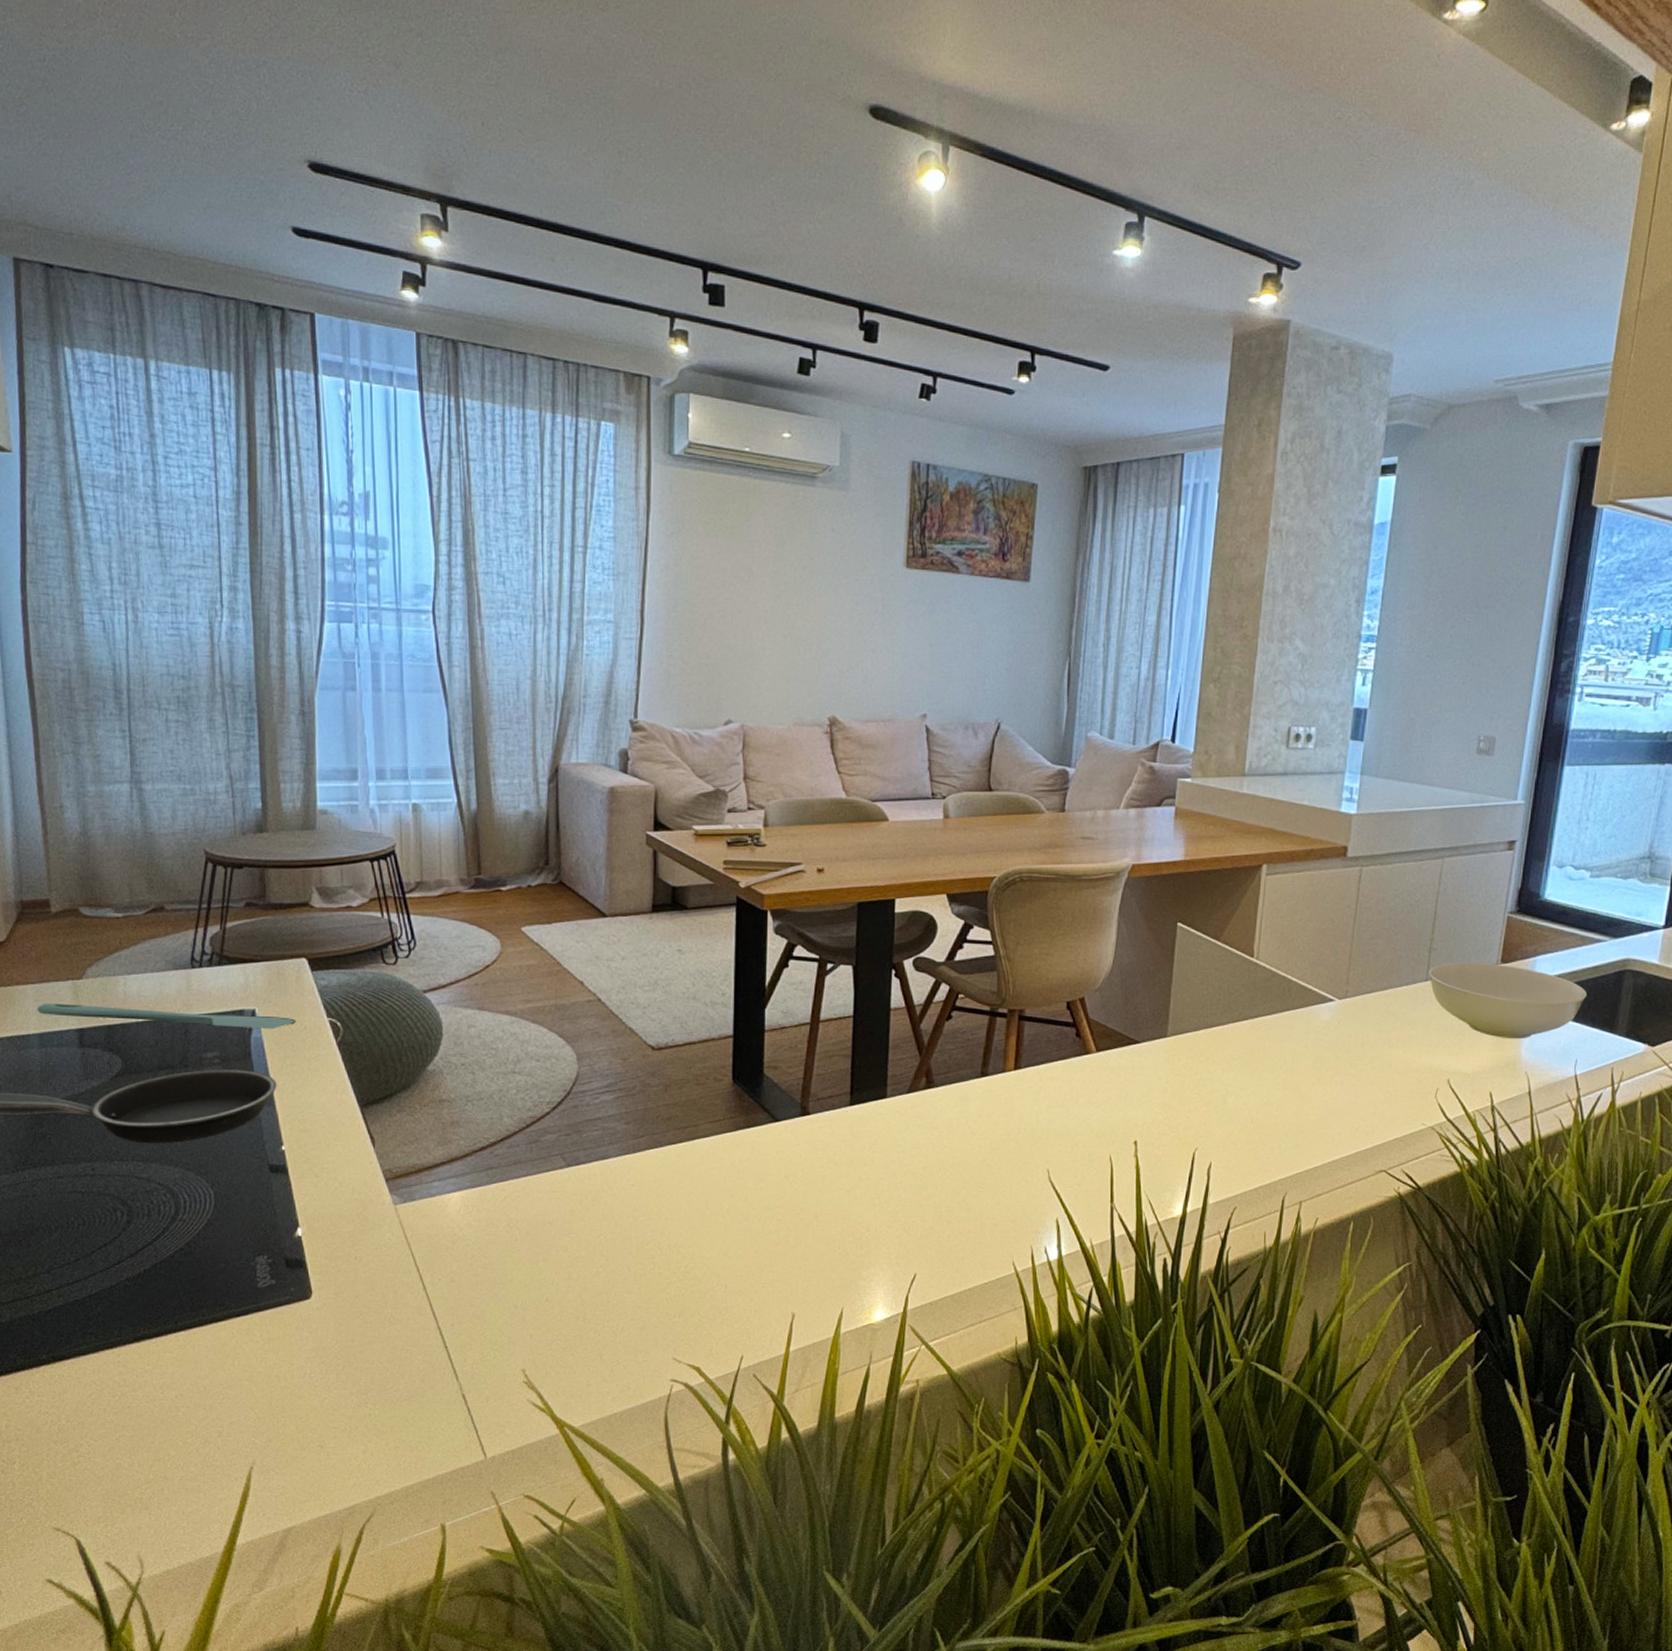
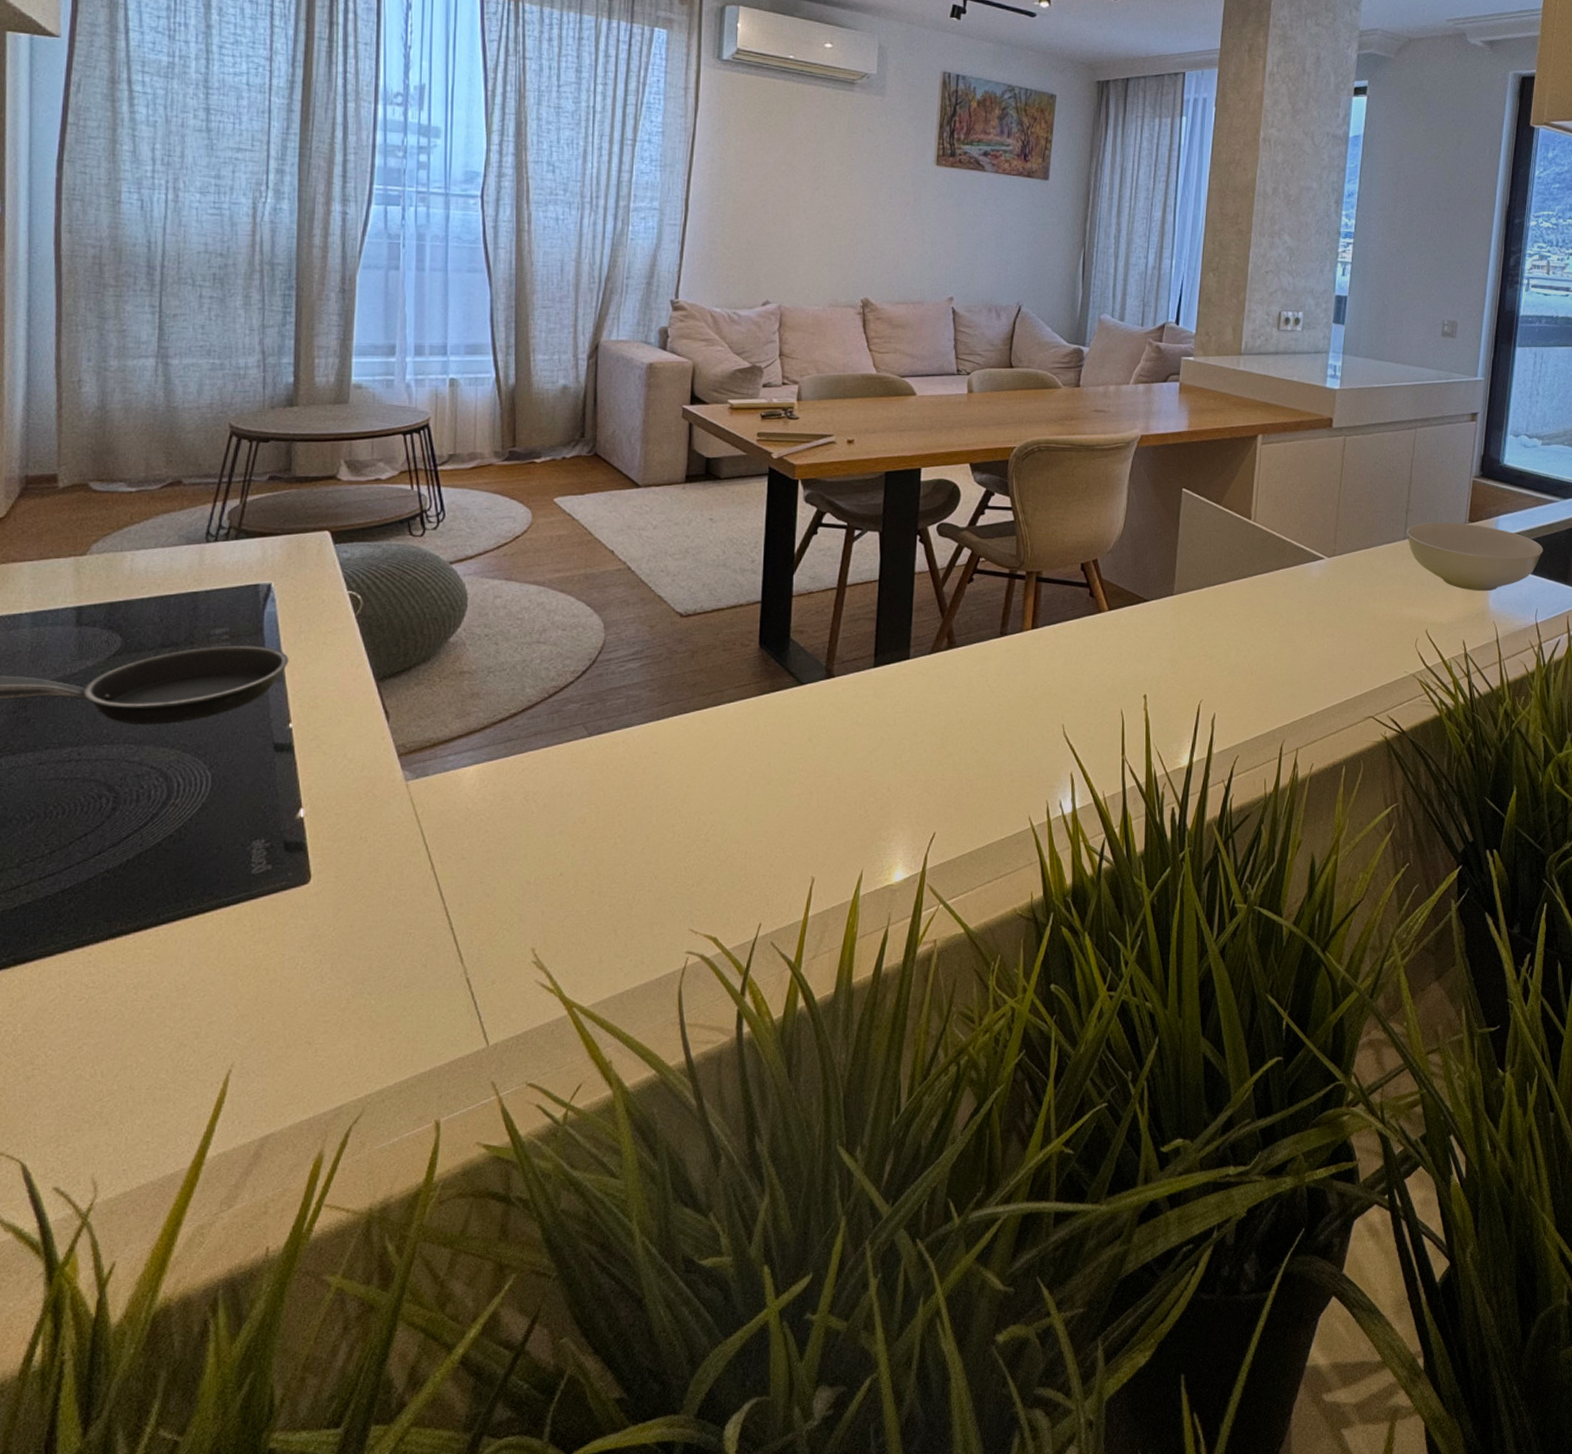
spatula: present [37,1004,296,1029] -> none [32,581,314,604]

